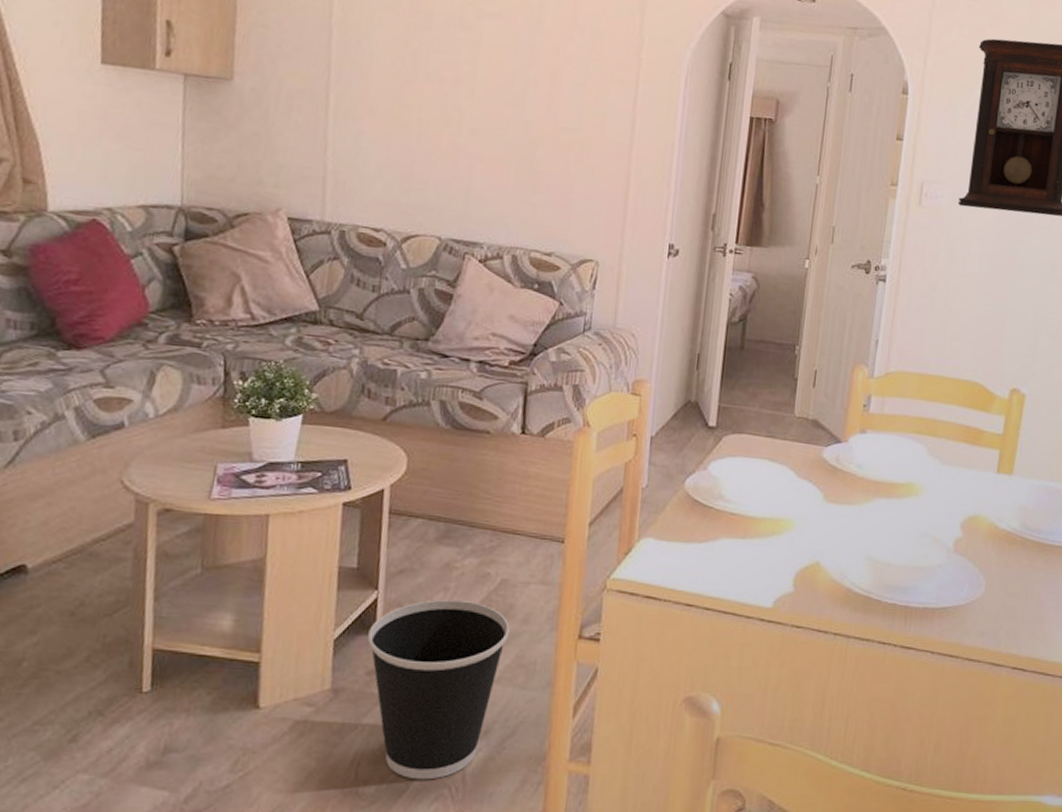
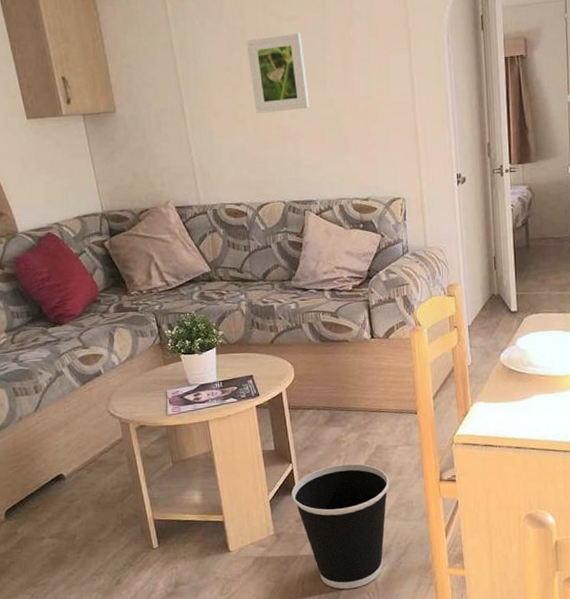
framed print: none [425,28,504,128] -> present [246,32,309,114]

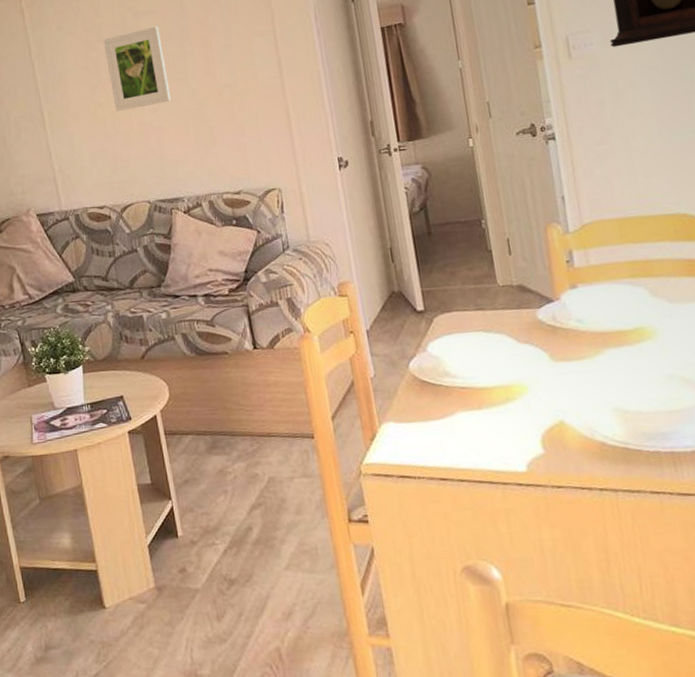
wastebasket: present [291,463,389,590] -> none [172,500,287,661]

